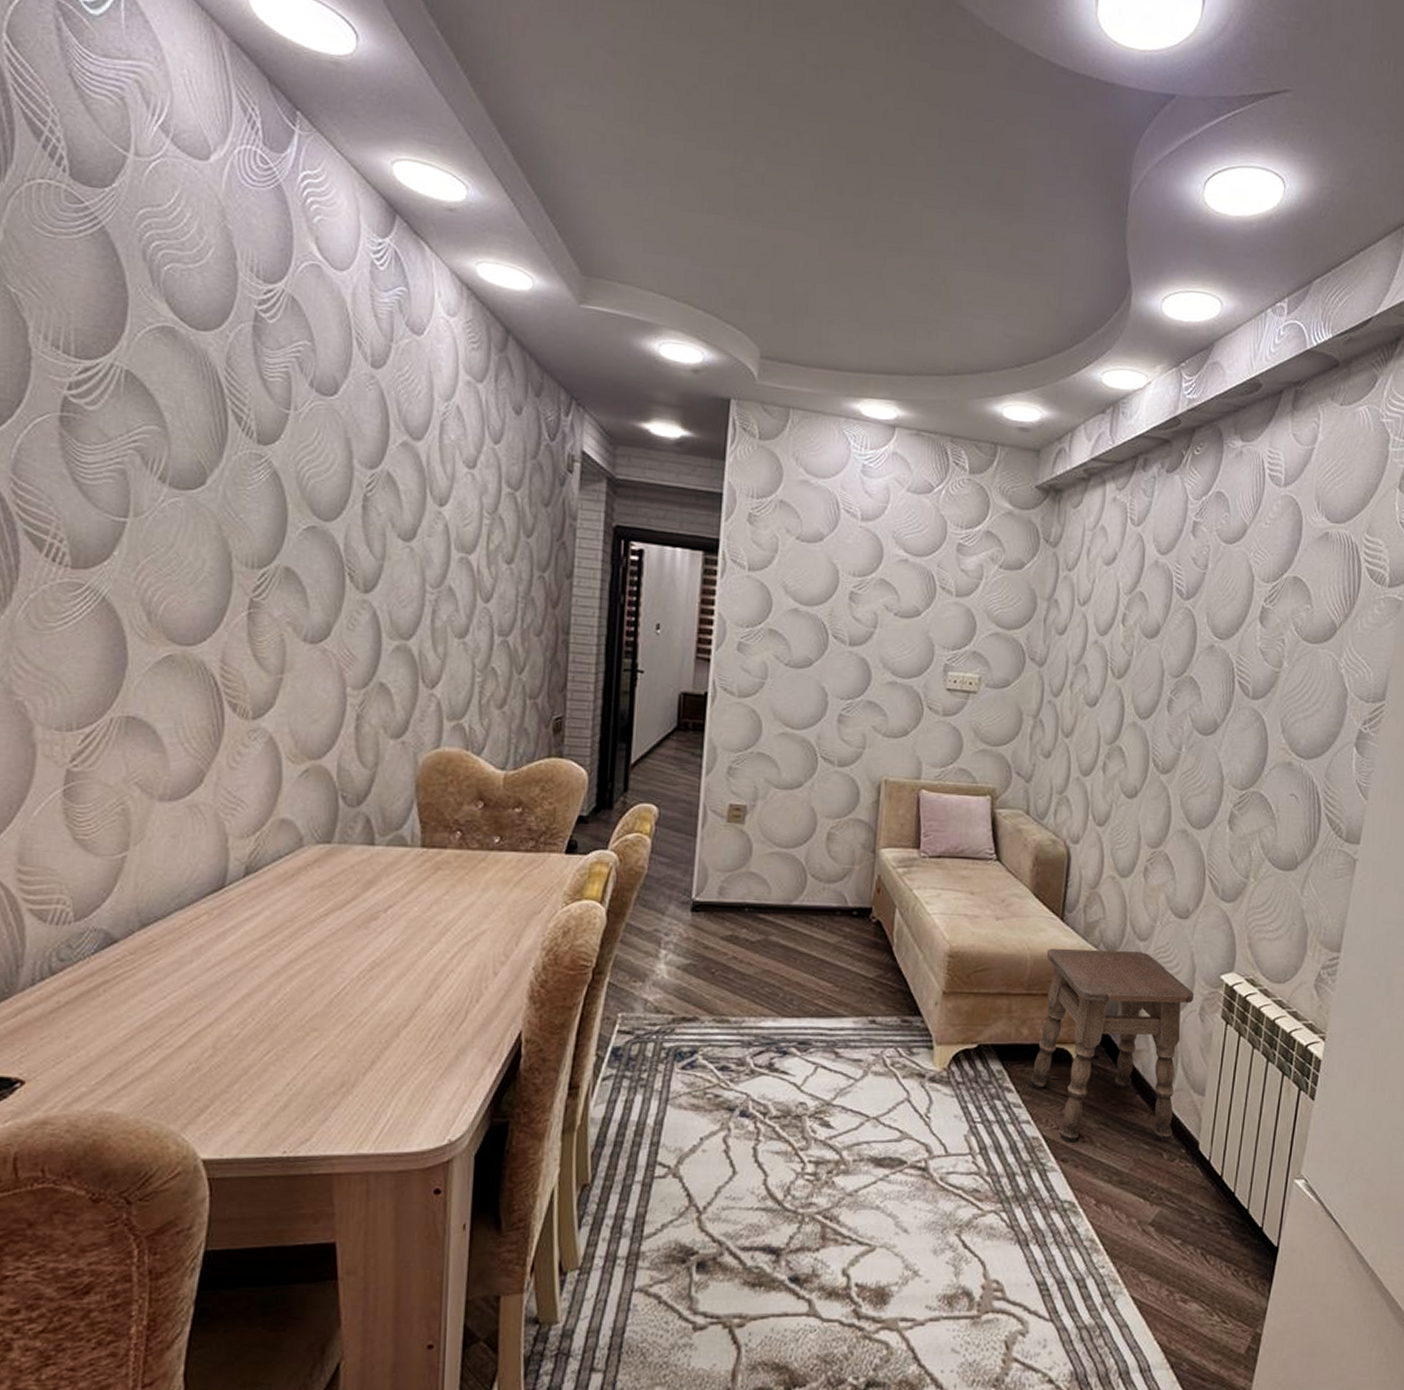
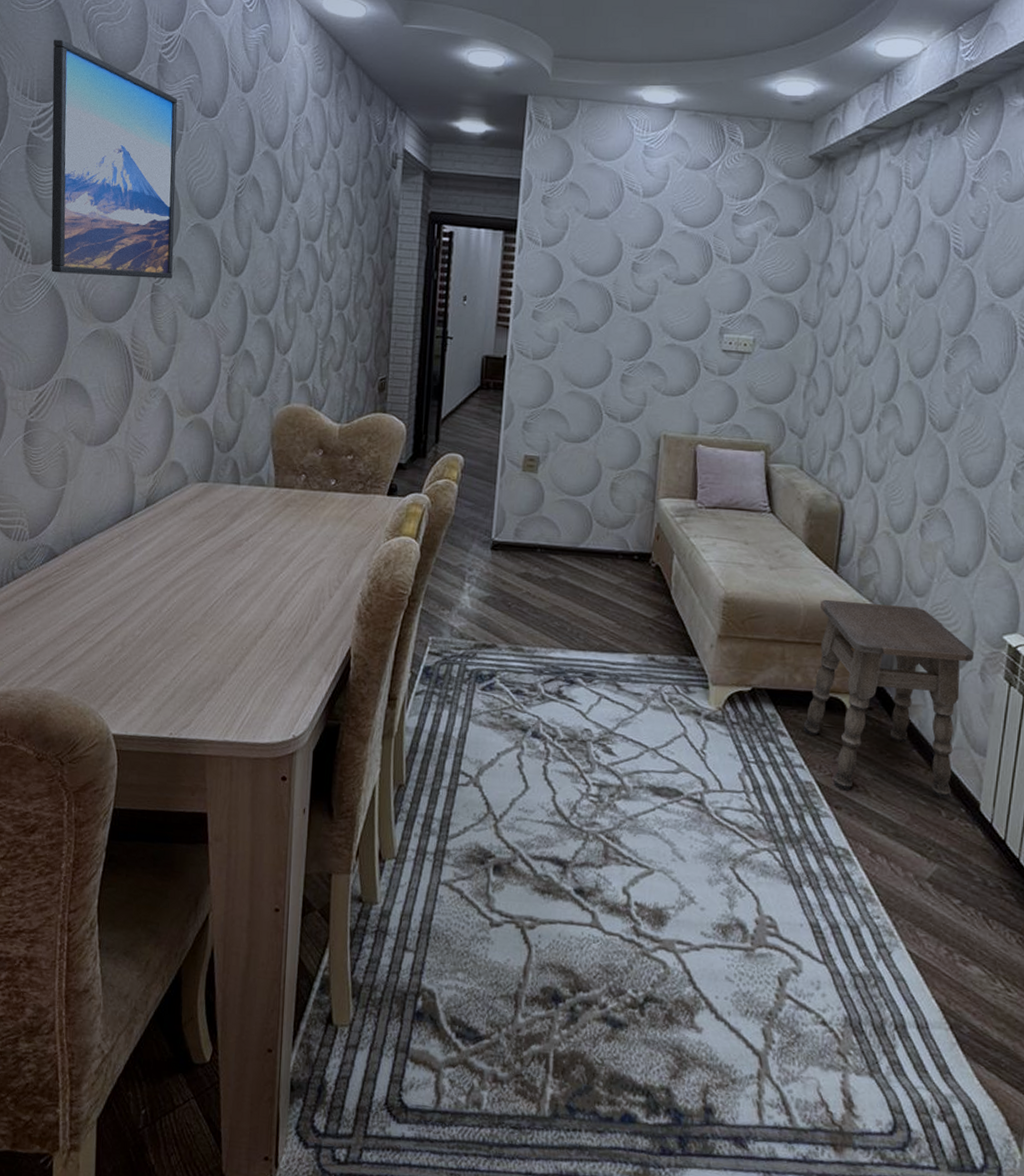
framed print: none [97,278,282,594] -> present [51,39,178,279]

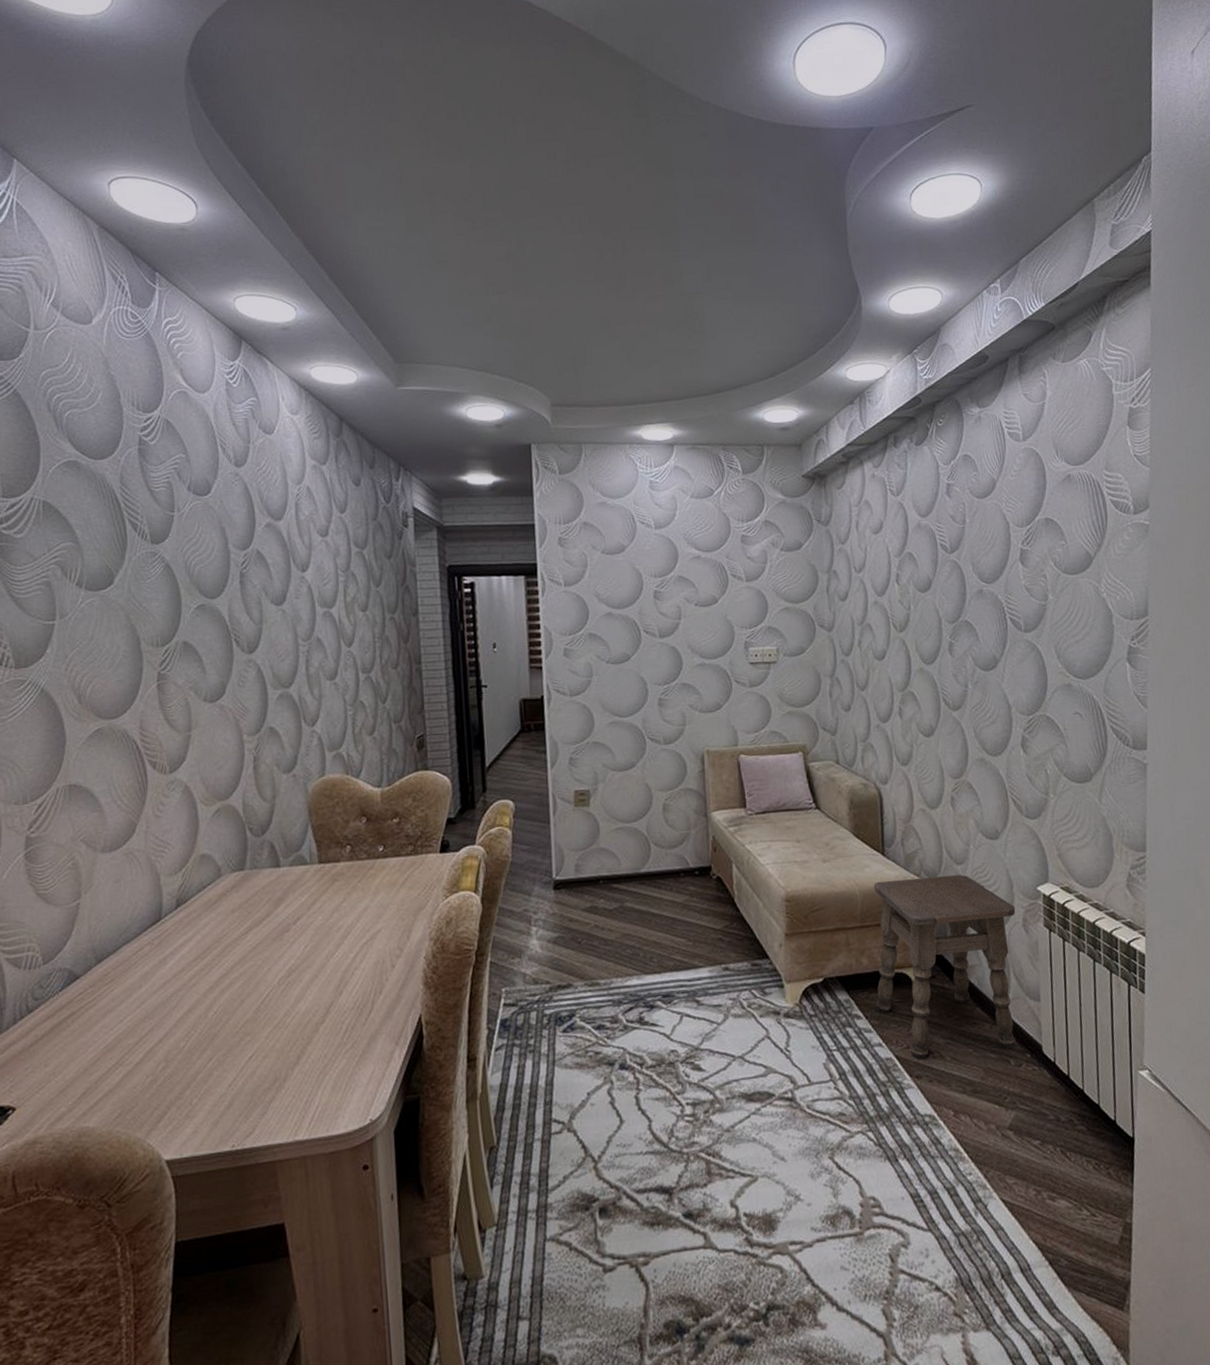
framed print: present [51,39,178,279] -> none [15,430,179,675]

